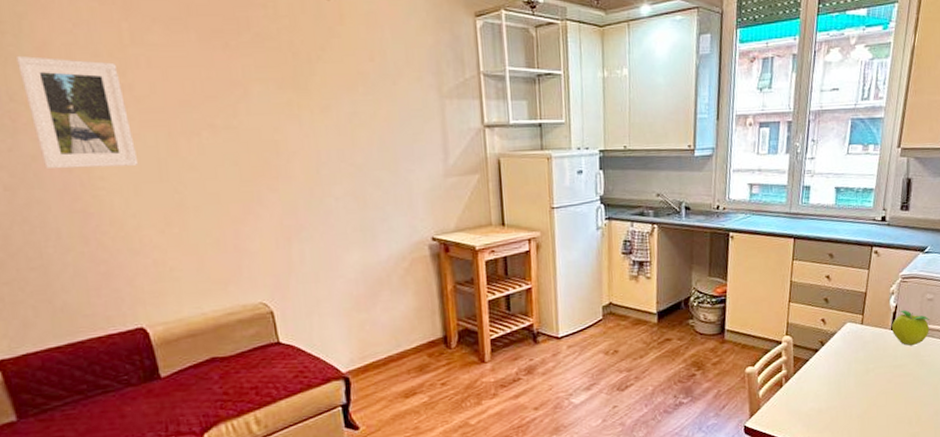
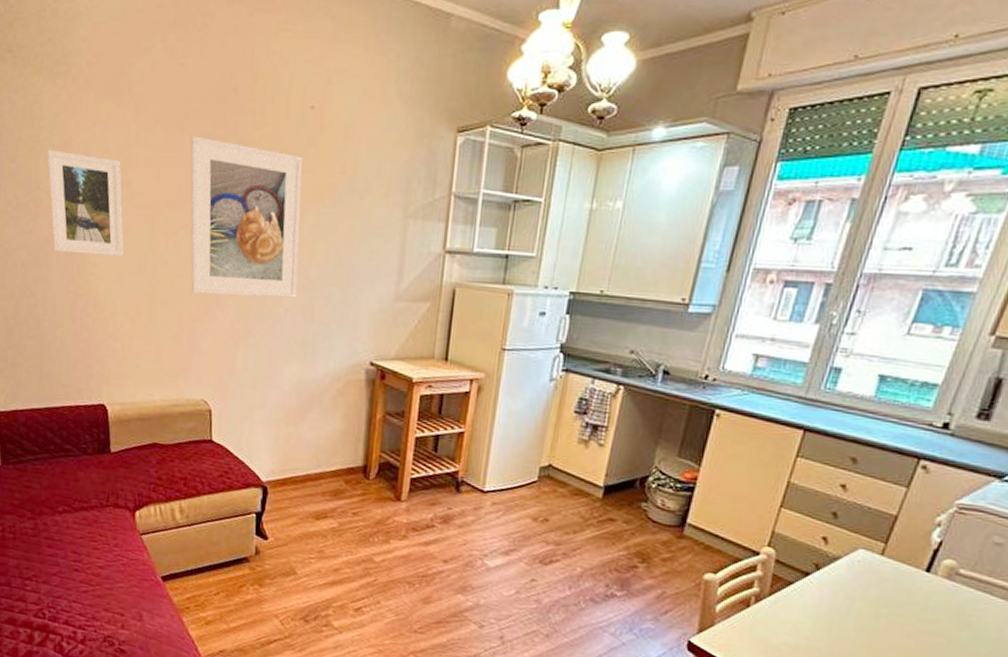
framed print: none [197,32,346,195] -> present [190,136,303,298]
fruit: present [891,309,930,346] -> none [926,549,992,599]

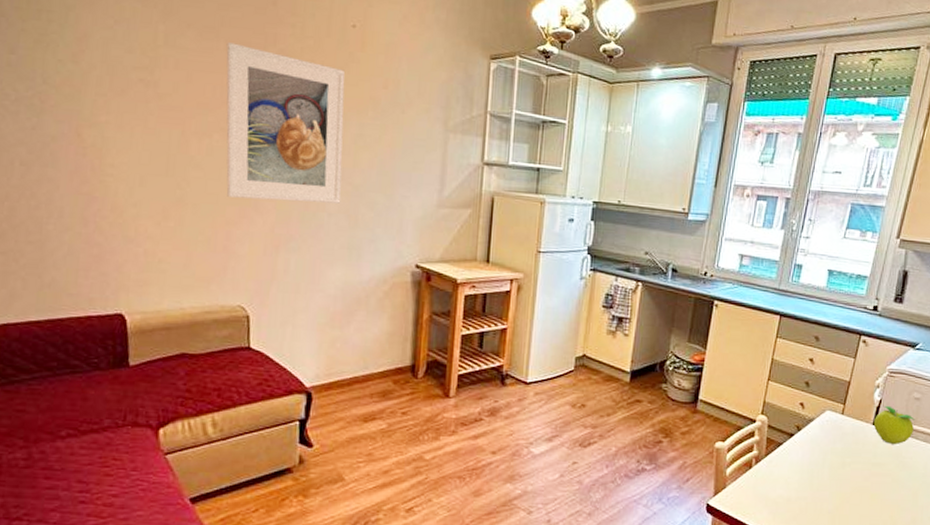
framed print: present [46,150,124,256] -> none [56,44,149,158]
fruit: none [926,549,992,599] -> present [873,405,915,444]

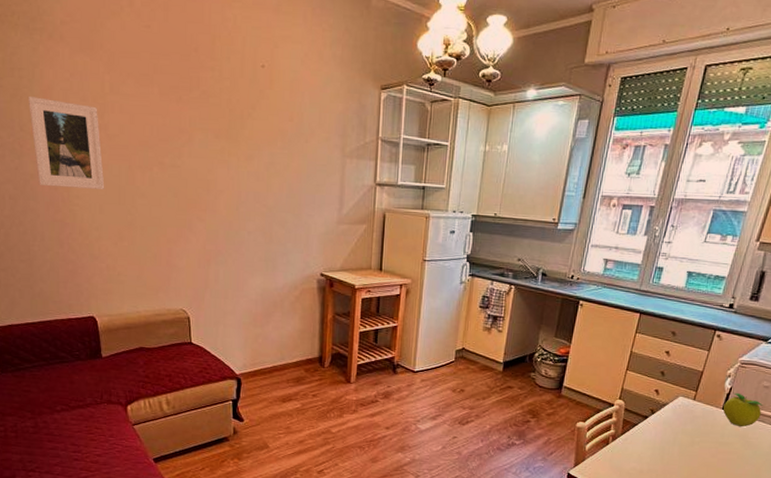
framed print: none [56,44,149,158] -> present [27,97,105,189]
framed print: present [226,42,345,204] -> none [159,87,258,223]

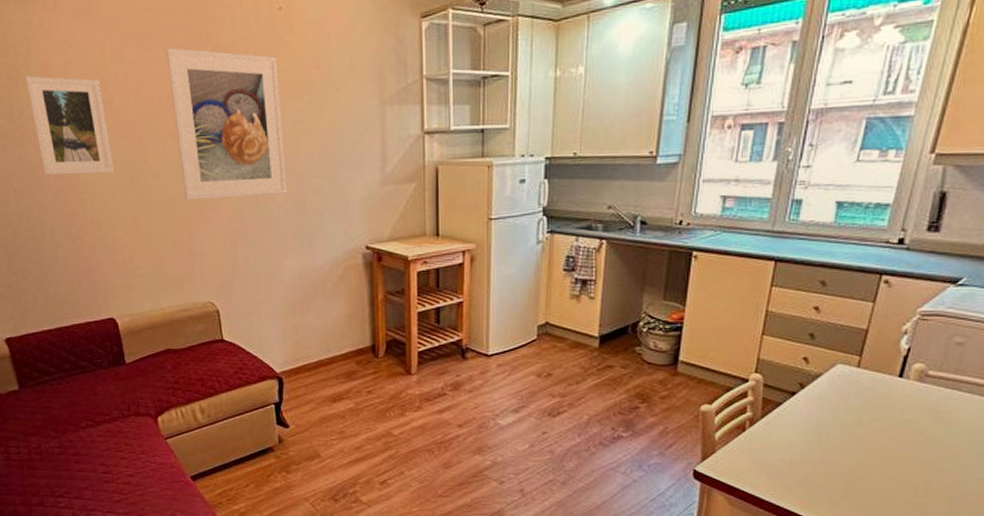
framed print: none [159,87,258,223] -> present [165,47,288,200]
fruit: present [722,392,763,427] -> none [899,354,957,398]

